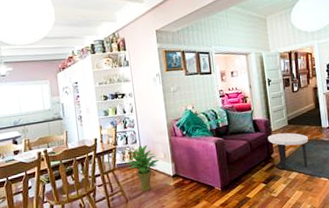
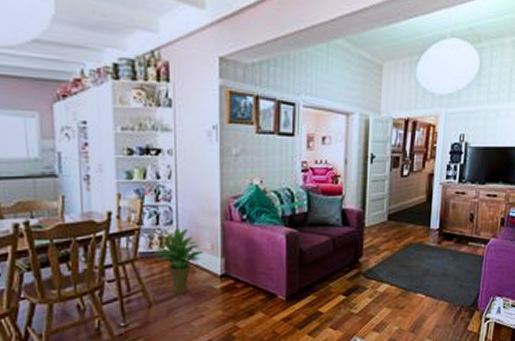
side table: present [267,132,309,169] -> none [358,231,411,279]

